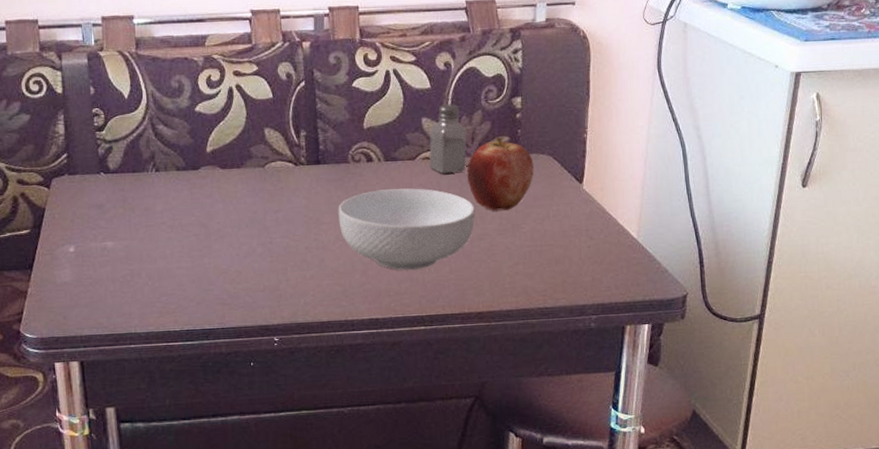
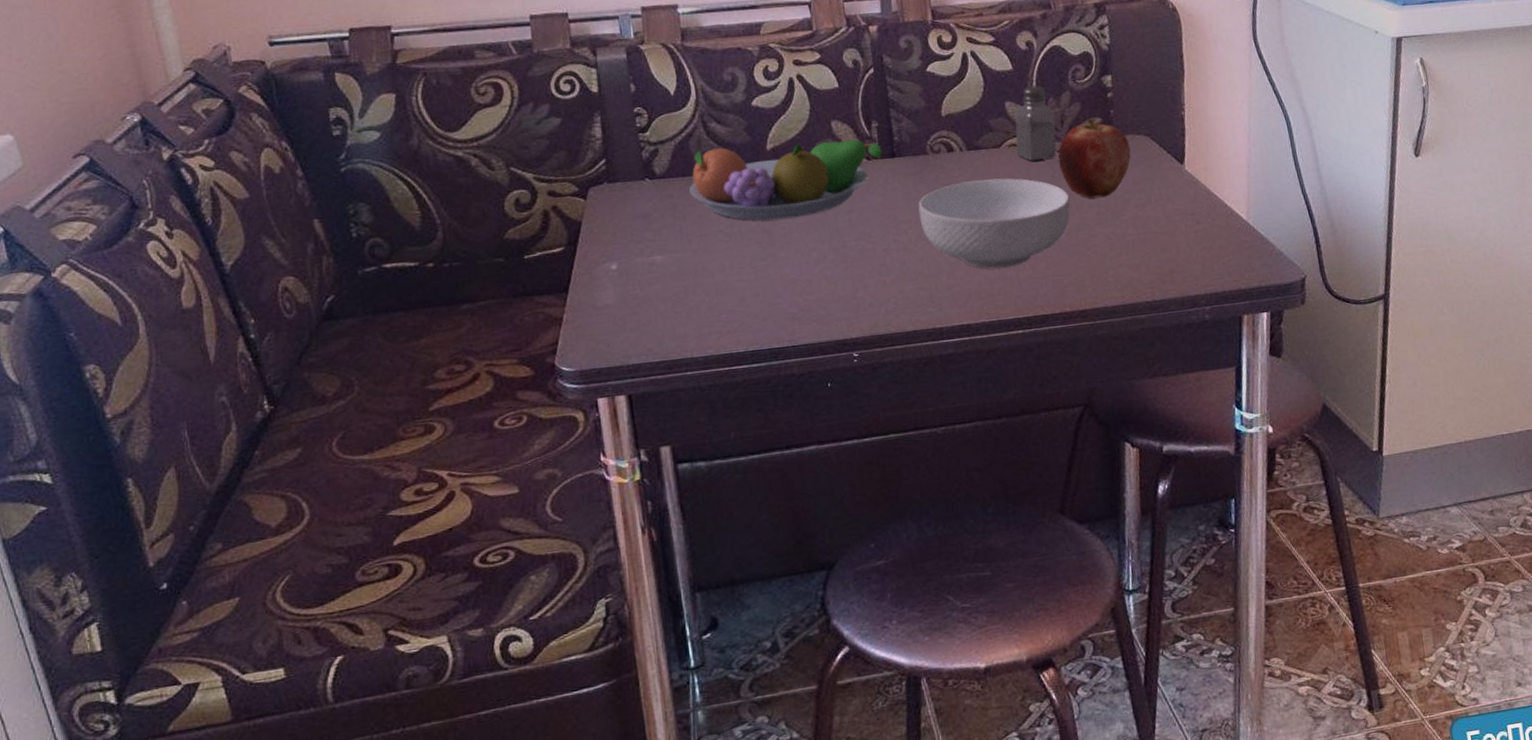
fruit bowl: none [138,146,309,216] -> present [689,139,882,221]

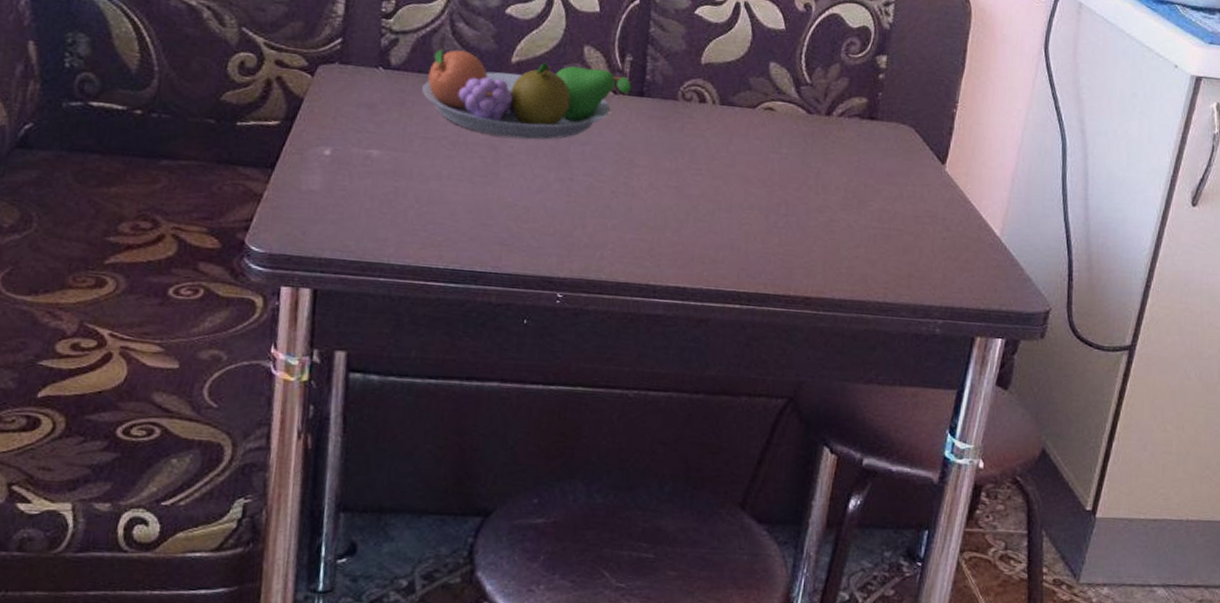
cereal bowl: present [918,178,1071,269] -> none [655,136,818,237]
saltshaker: present [1015,85,1057,161] -> none [771,50,820,131]
apple: present [1058,119,1131,199] -> none [813,98,892,183]

